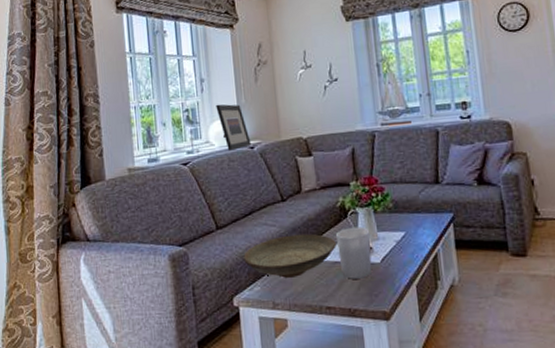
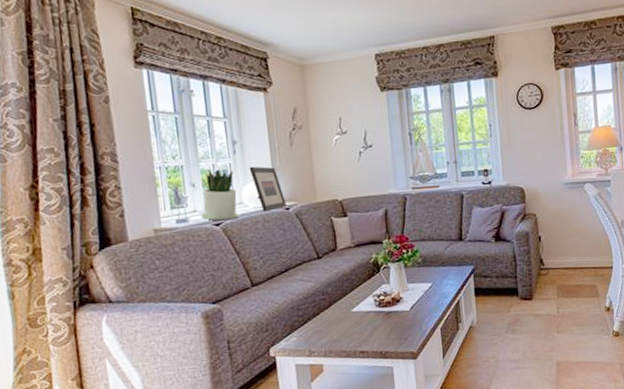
planter: none [170,107,206,161] -> present [201,169,239,221]
decorative bowl: present [243,233,338,278] -> none [280,287,371,328]
candle holder: present [335,226,372,279] -> none [368,279,402,326]

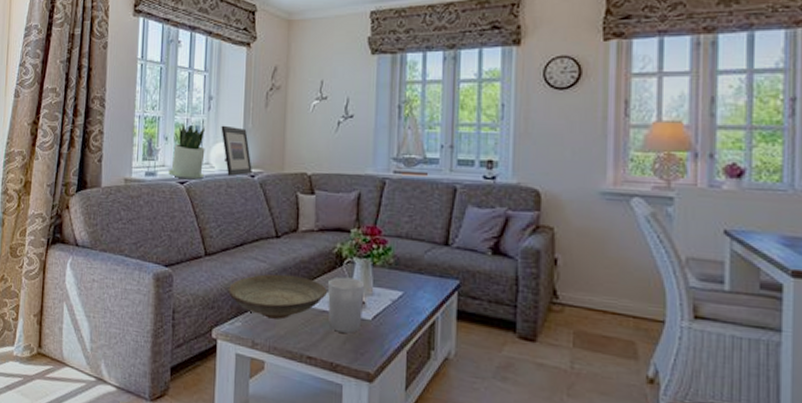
decorative bowl: none [280,287,371,328] -> present [229,274,328,320]
candle holder: none [368,279,402,326] -> present [327,277,365,333]

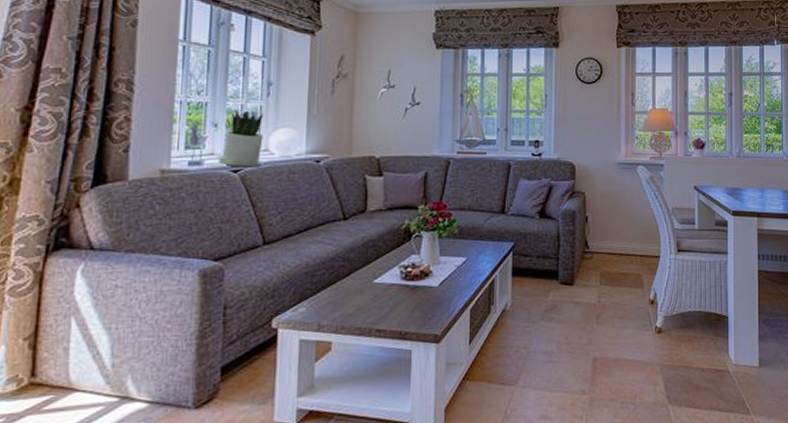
picture frame: present [221,125,252,176] -> none [282,111,317,162]
decorative bowl: present [229,274,328,320] -> none [291,254,397,299]
candle holder: present [327,277,365,333] -> none [396,250,432,302]

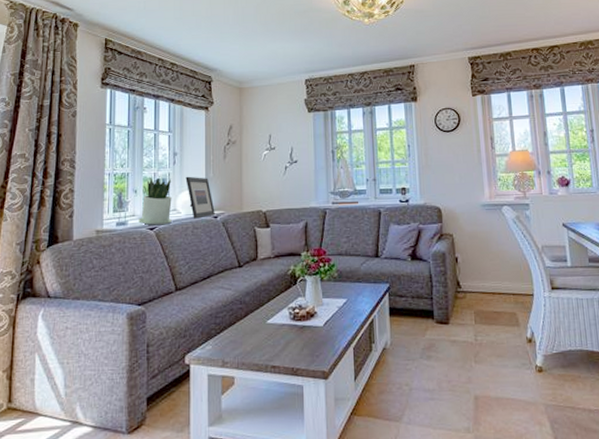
picture frame: none [282,111,317,162] -> present [185,176,215,219]

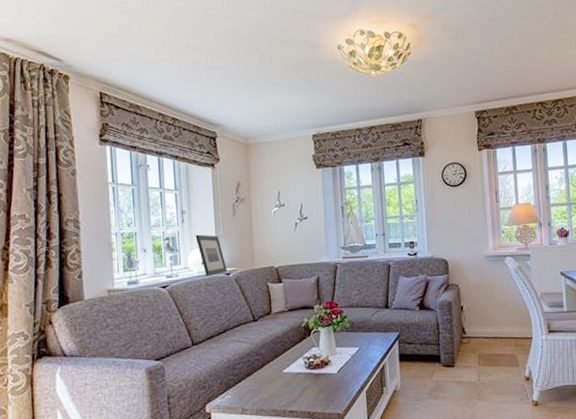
planter: present [138,178,172,226] -> none [150,236,184,284]

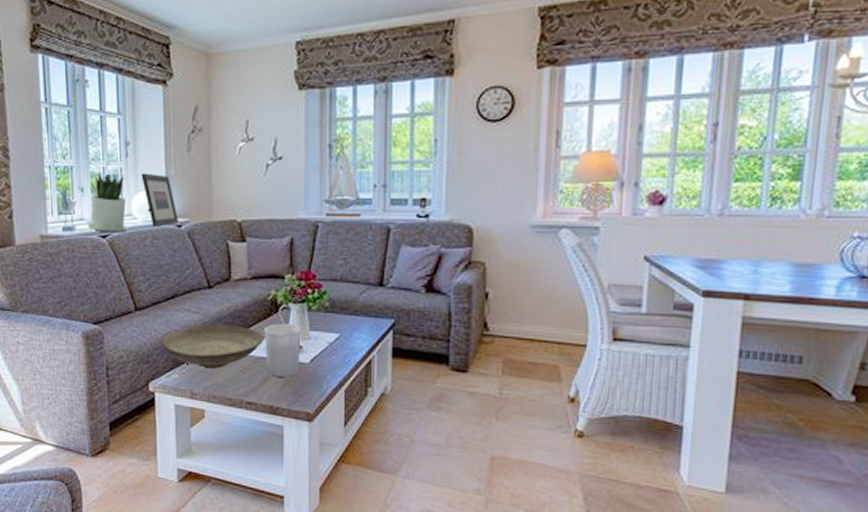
planter: none [150,236,184,284] -> present [88,173,127,233]
decorative bowl: none [217,349,301,387] -> present [163,324,265,369]
candle holder: none [299,343,330,387] -> present [263,323,301,377]

